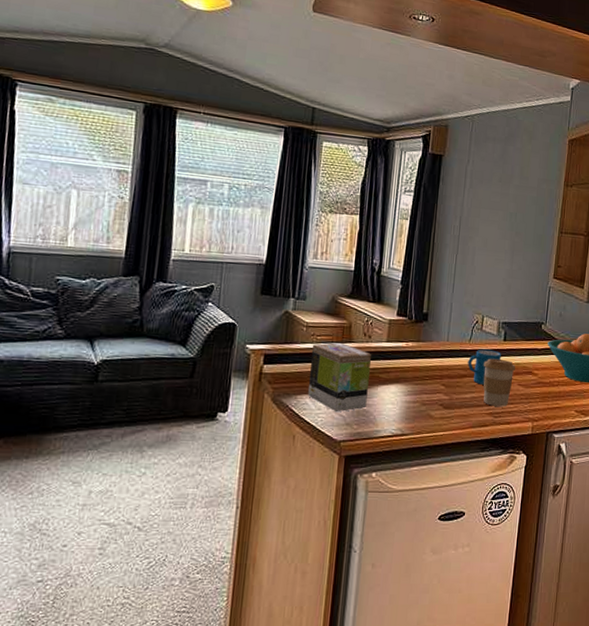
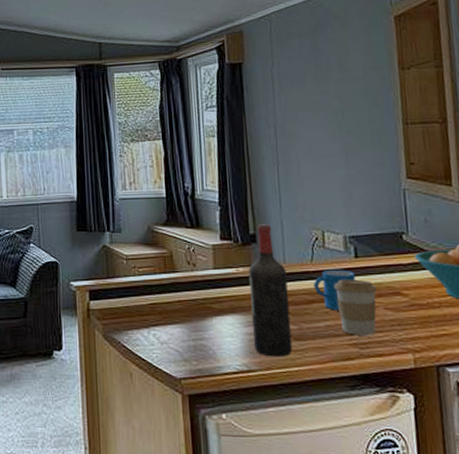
tea box: present [308,343,371,412] -> none [135,274,203,348]
wine bottle: none [410,305,448,423] -> present [248,224,293,357]

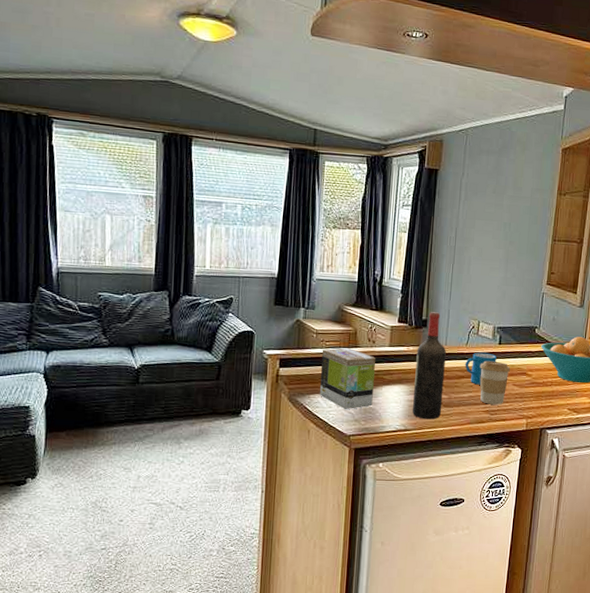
tea box: none [135,274,203,348] -> present [320,348,375,410]

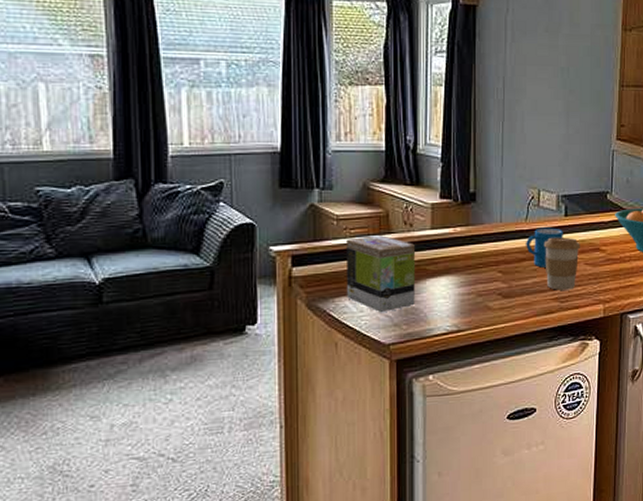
wine bottle: present [412,312,446,420] -> none [466,182,502,316]

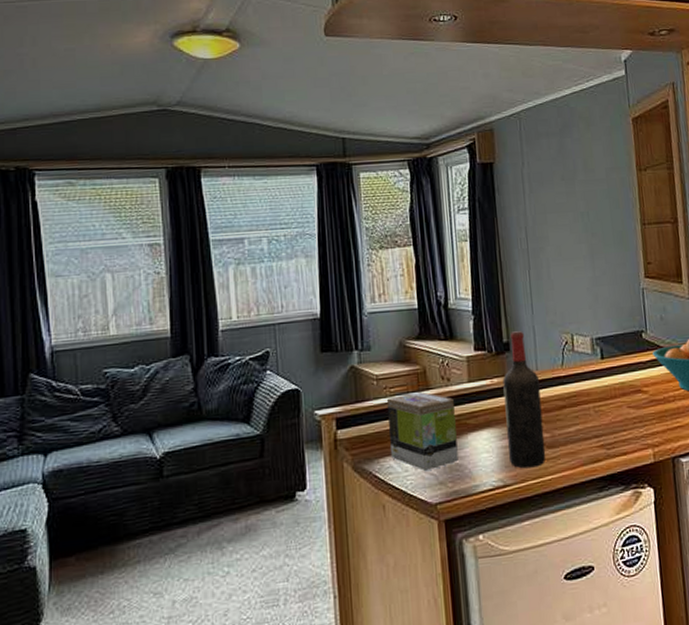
wine bottle: none [466,182,502,316] -> present [503,331,546,469]
mug: present [525,227,563,268] -> none [563,371,602,414]
coffee cup: present [543,237,580,290] -> none [582,381,621,437]

